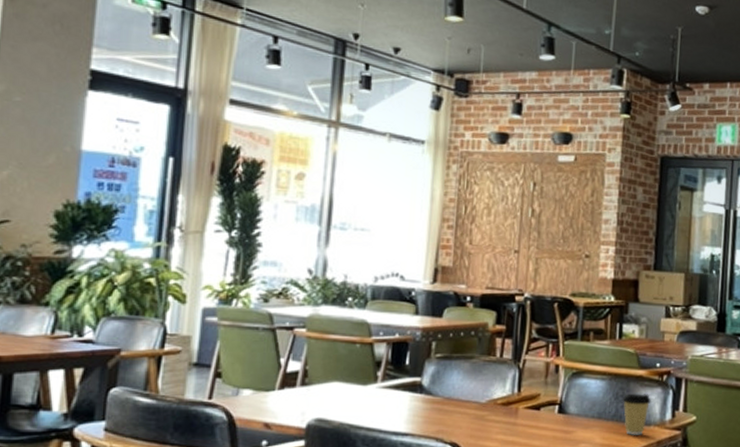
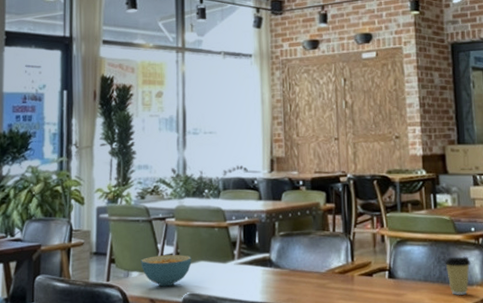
cereal bowl: none [256,372,323,410] -> present [141,255,192,287]

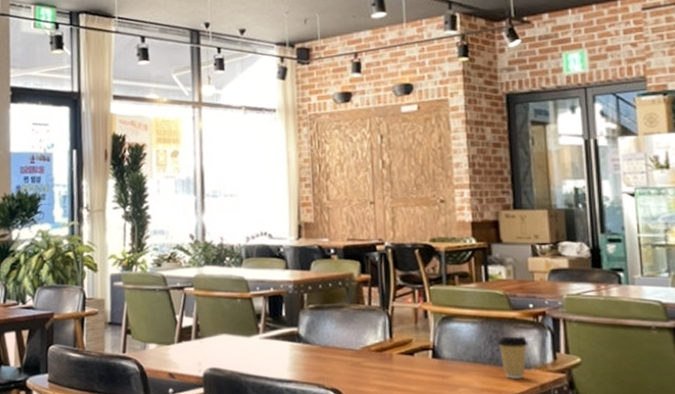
cereal bowl: present [141,255,192,287] -> none [158,327,213,360]

